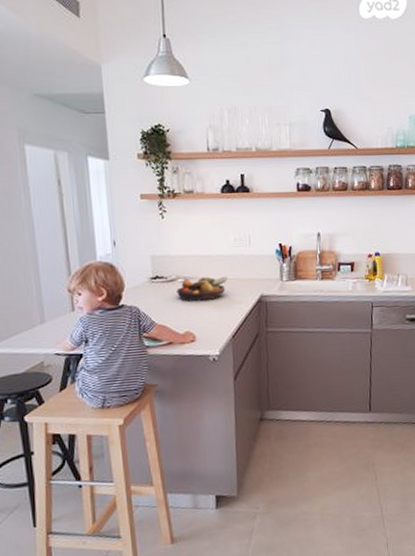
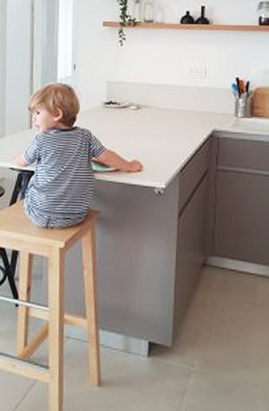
fruit bowl: present [176,276,227,302] -> none [128,106,180,131]

